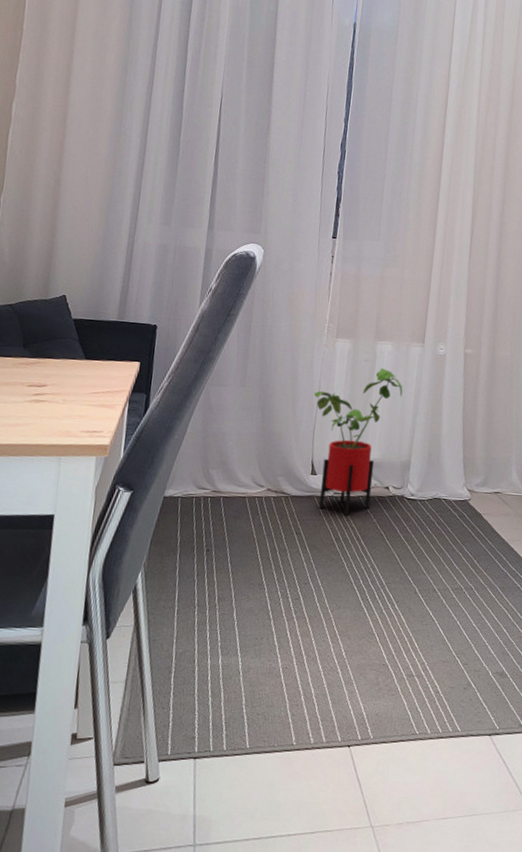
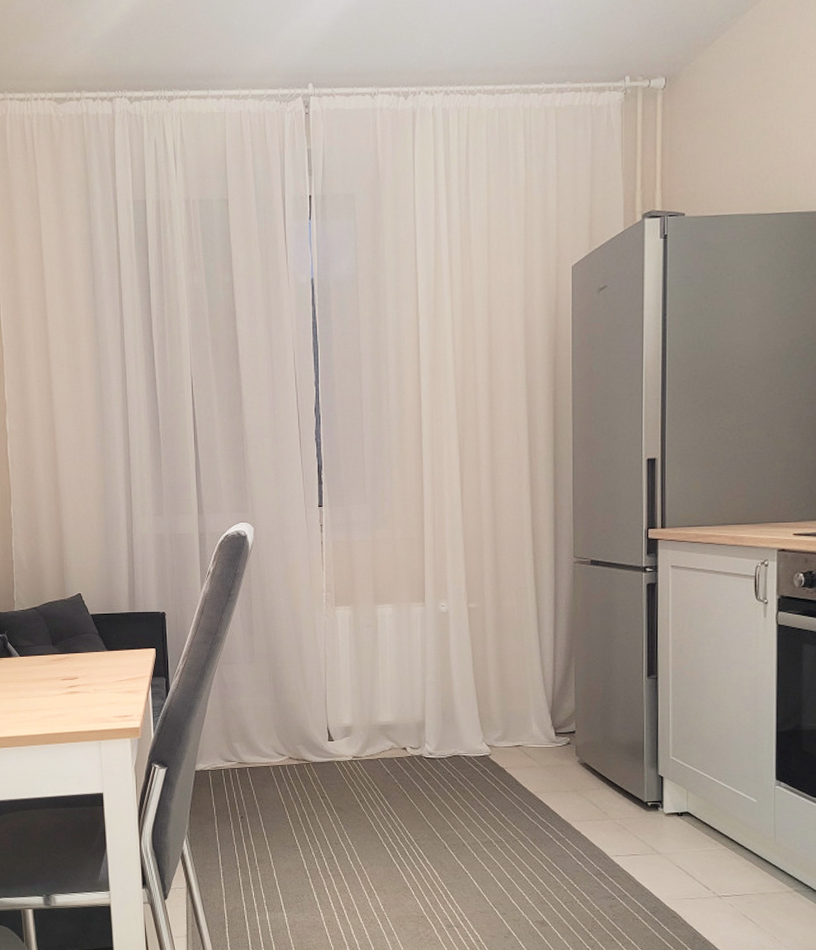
house plant: present [313,367,403,515] -> none [320,631,409,777]

